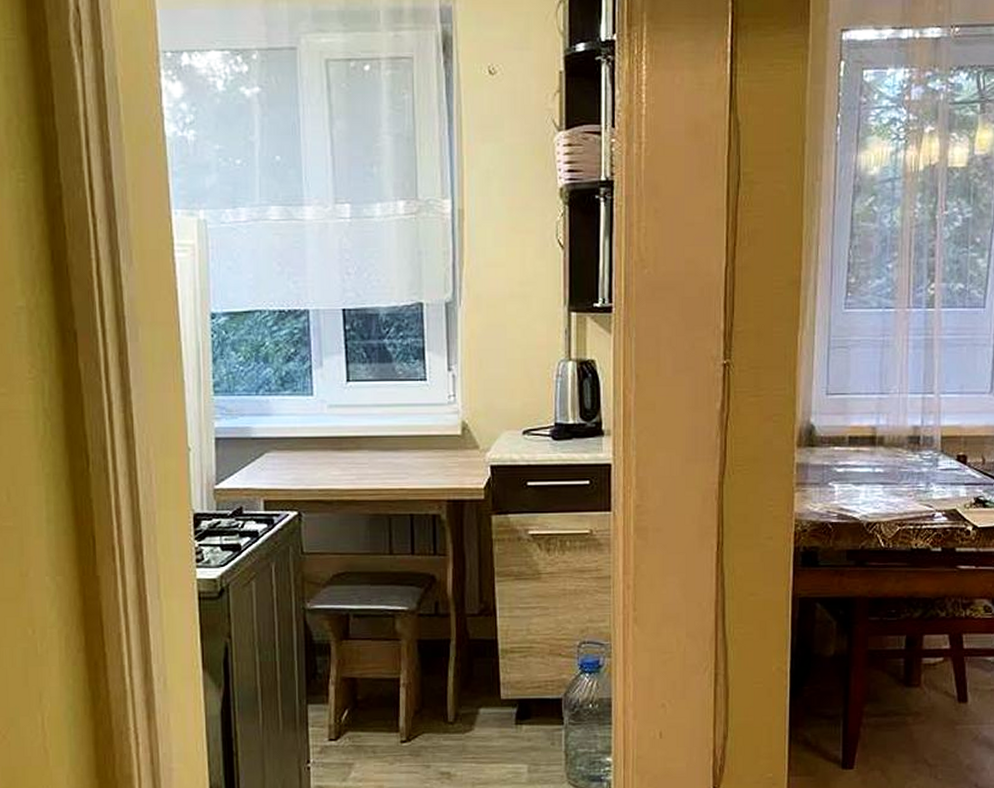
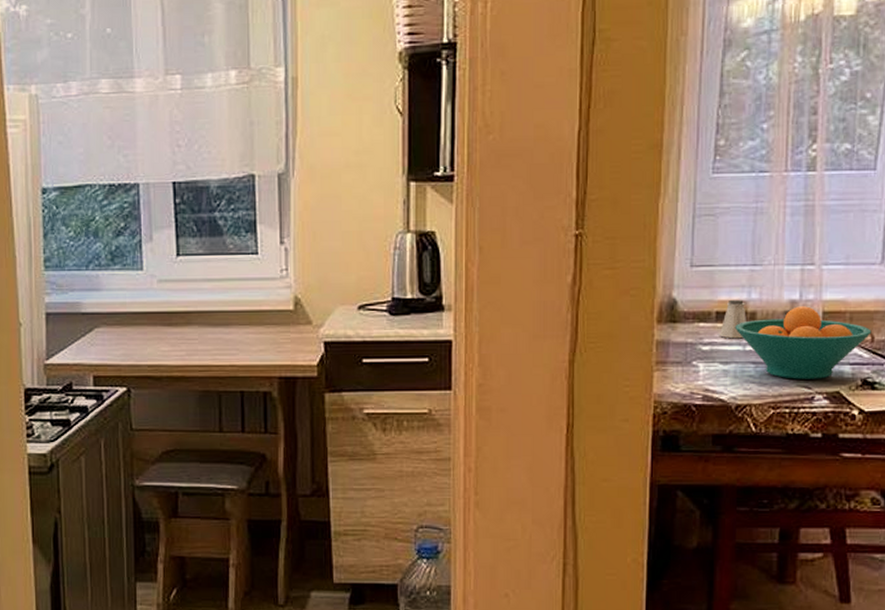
saltshaker: none [853,425,875,462] -> present [720,299,746,339]
fruit bowl: none [866,431,983,499] -> present [735,306,872,379]

